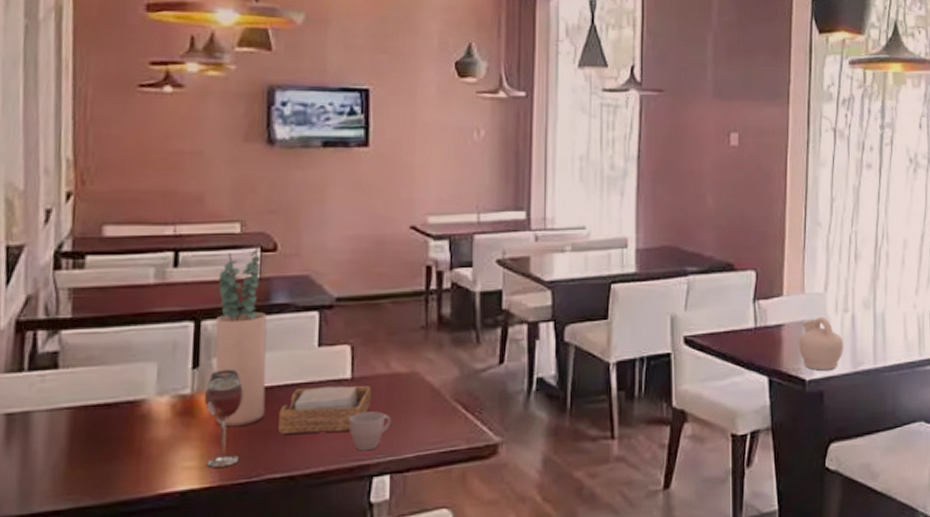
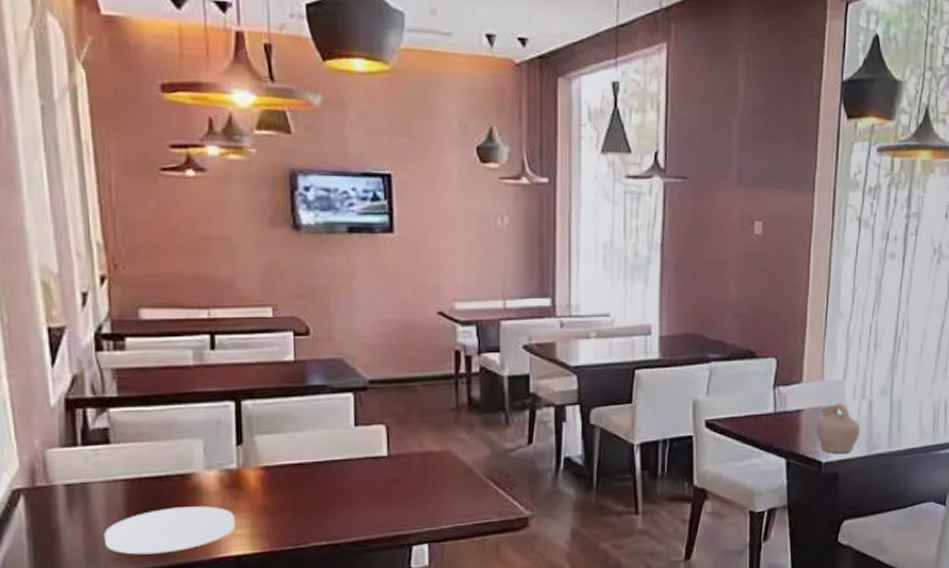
plate: none [40,435,185,492] -> present [103,506,235,555]
wineglass: present [204,368,243,468] -> none [249,445,286,535]
vase: present [215,241,267,427] -> none [255,325,308,499]
napkin holder: present [278,385,372,434] -> none [321,462,408,506]
cup: present [348,411,391,451] -> none [387,486,427,522]

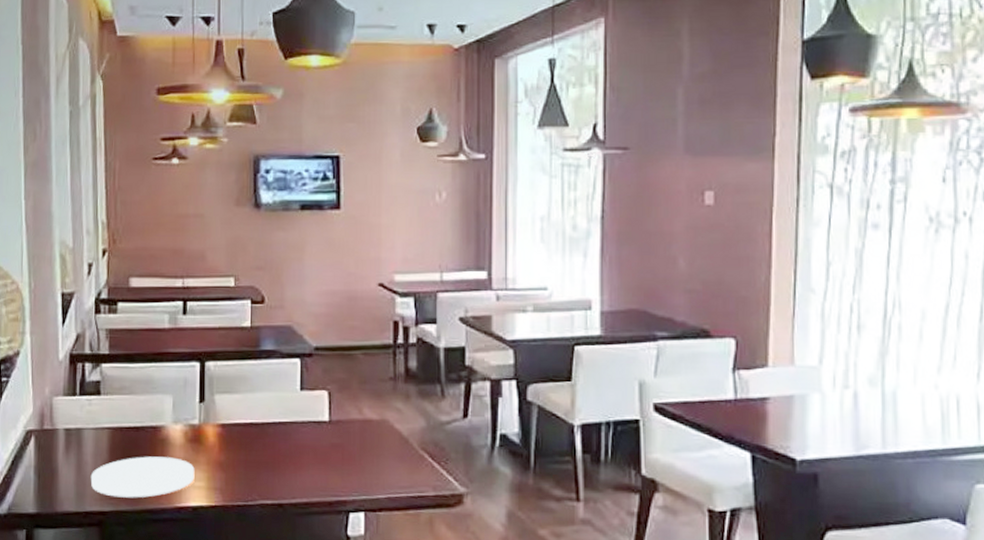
teapot: present [816,403,861,454] -> none [787,392,844,451]

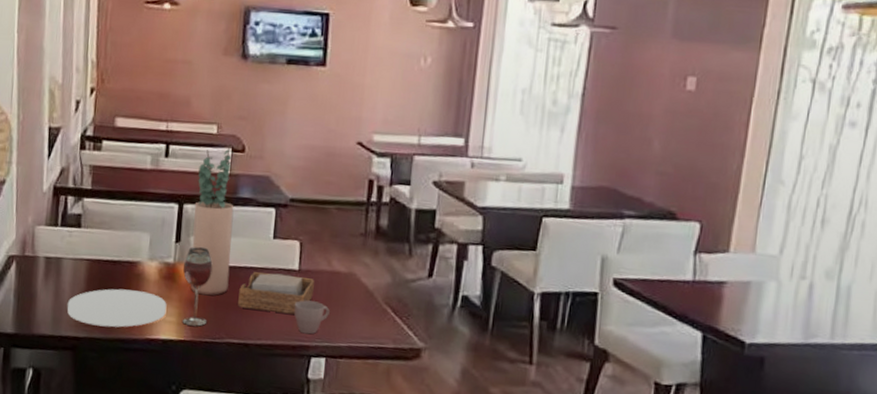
wineglass: none [209,405,240,490] -> present [183,246,213,327]
vase: none [216,294,258,456] -> present [191,142,234,296]
napkin holder: none [269,426,347,468] -> present [238,272,315,315]
cup: none [327,452,365,489] -> present [294,300,330,334]

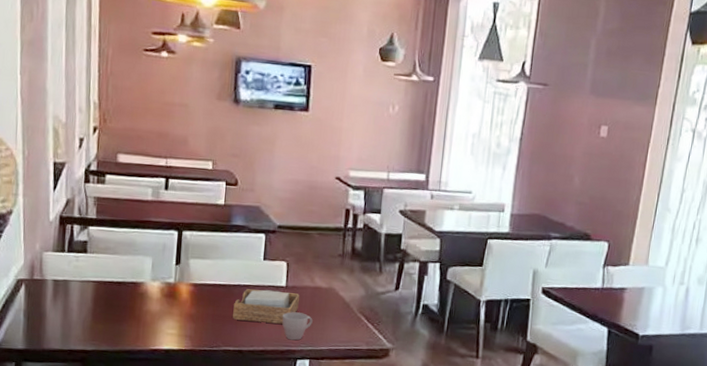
plate: present [67,288,167,328] -> none [75,306,169,341]
wineglass: present [183,246,213,327] -> none [183,268,210,337]
vase: present [191,142,234,296] -> none [190,176,229,311]

